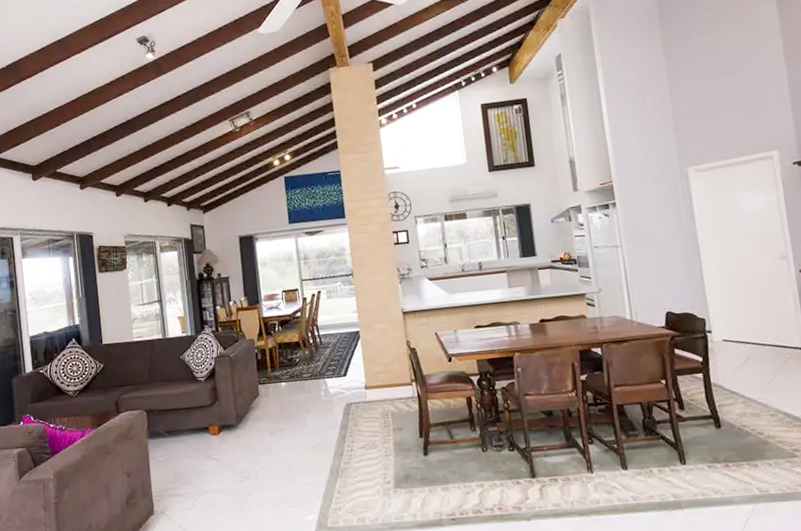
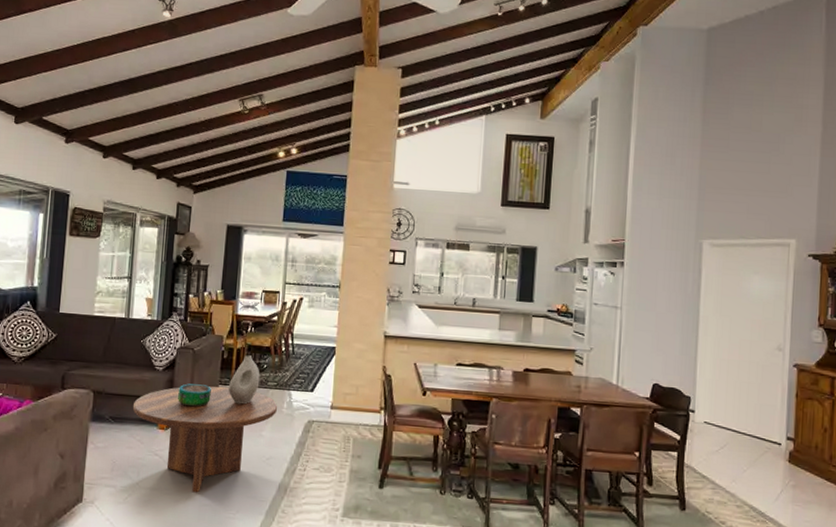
coffee table: none [183,385,317,489] -> present [132,386,278,493]
decorative bowl: none [222,387,253,410] -> present [178,383,211,407]
vase: none [267,352,295,400] -> present [228,355,260,405]

